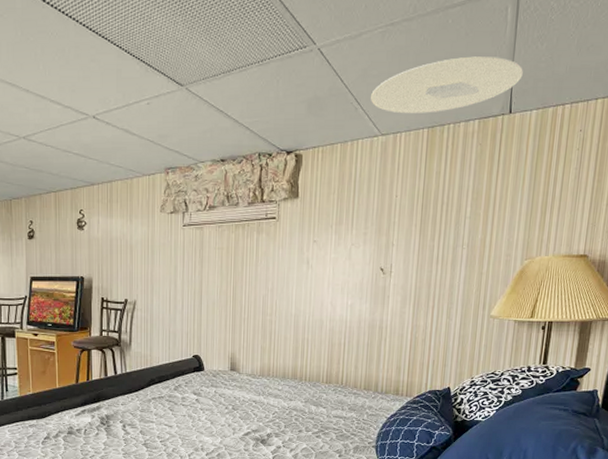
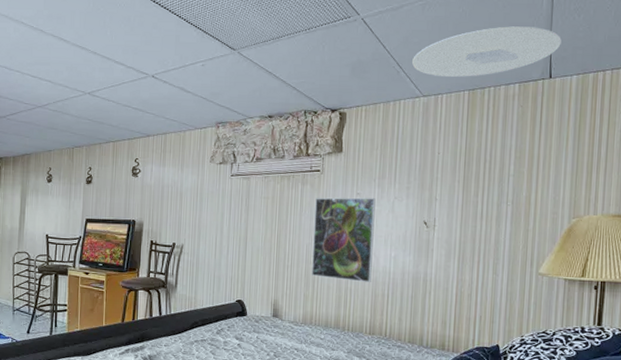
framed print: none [269,245,333,332] -> present [312,197,376,282]

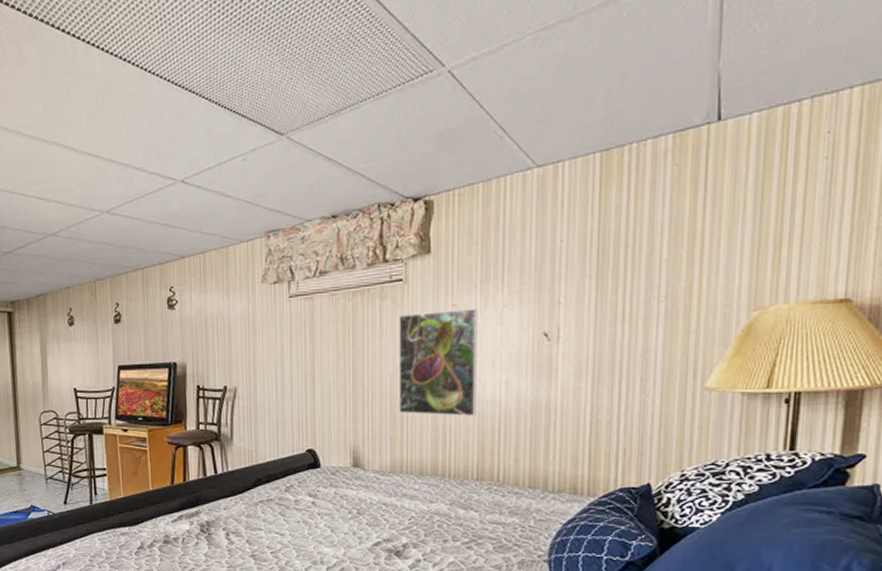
ceiling light: present [412,26,561,78] -> none [520,50,735,138]

